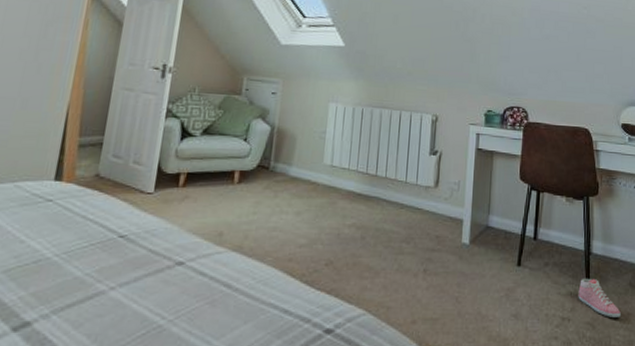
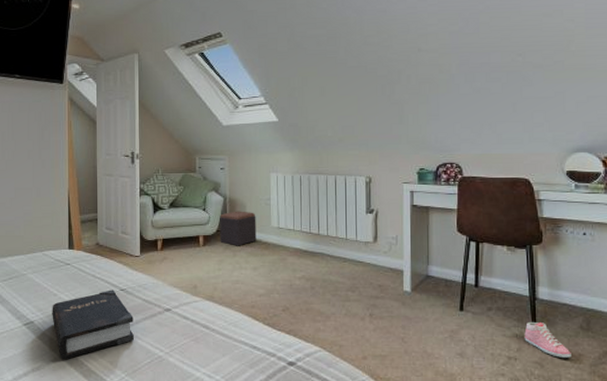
hardback book: none [10,236,132,334] -> present [52,290,134,360]
footstool: none [260,143,307,186] -> present [220,211,257,246]

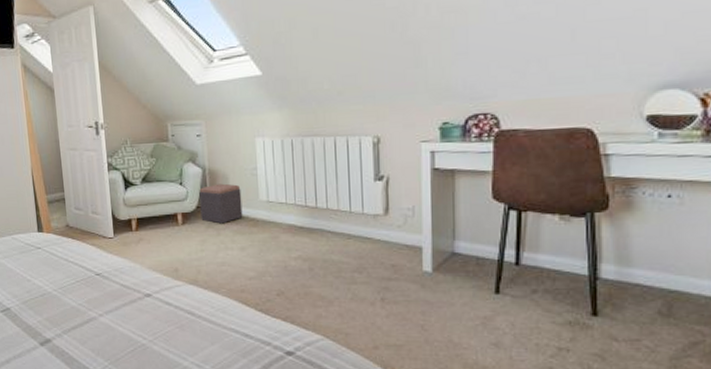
hardback book: present [52,290,134,360] -> none [27,274,114,347]
sneaker: present [524,321,571,358] -> none [580,305,644,349]

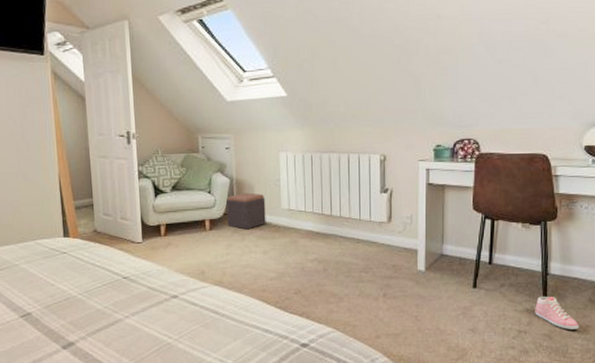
sneaker: none [580,305,644,349] -> present [535,296,579,330]

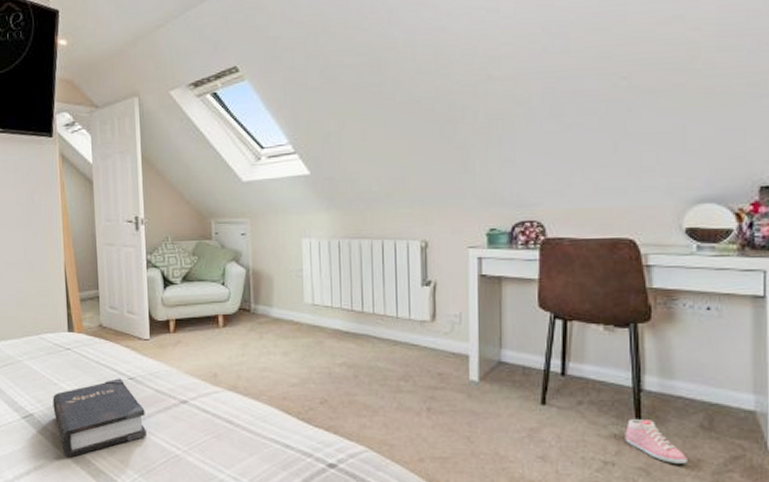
hardback book: none [50,278,140,351] -> present [52,378,146,458]
footstool: present [226,193,266,230] -> none [242,284,287,327]

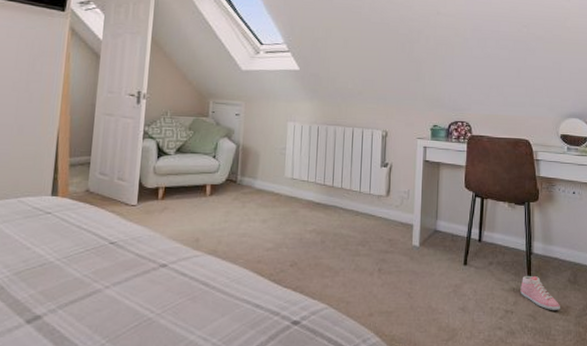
hardback book: present [52,378,146,458] -> none [21,243,123,325]

